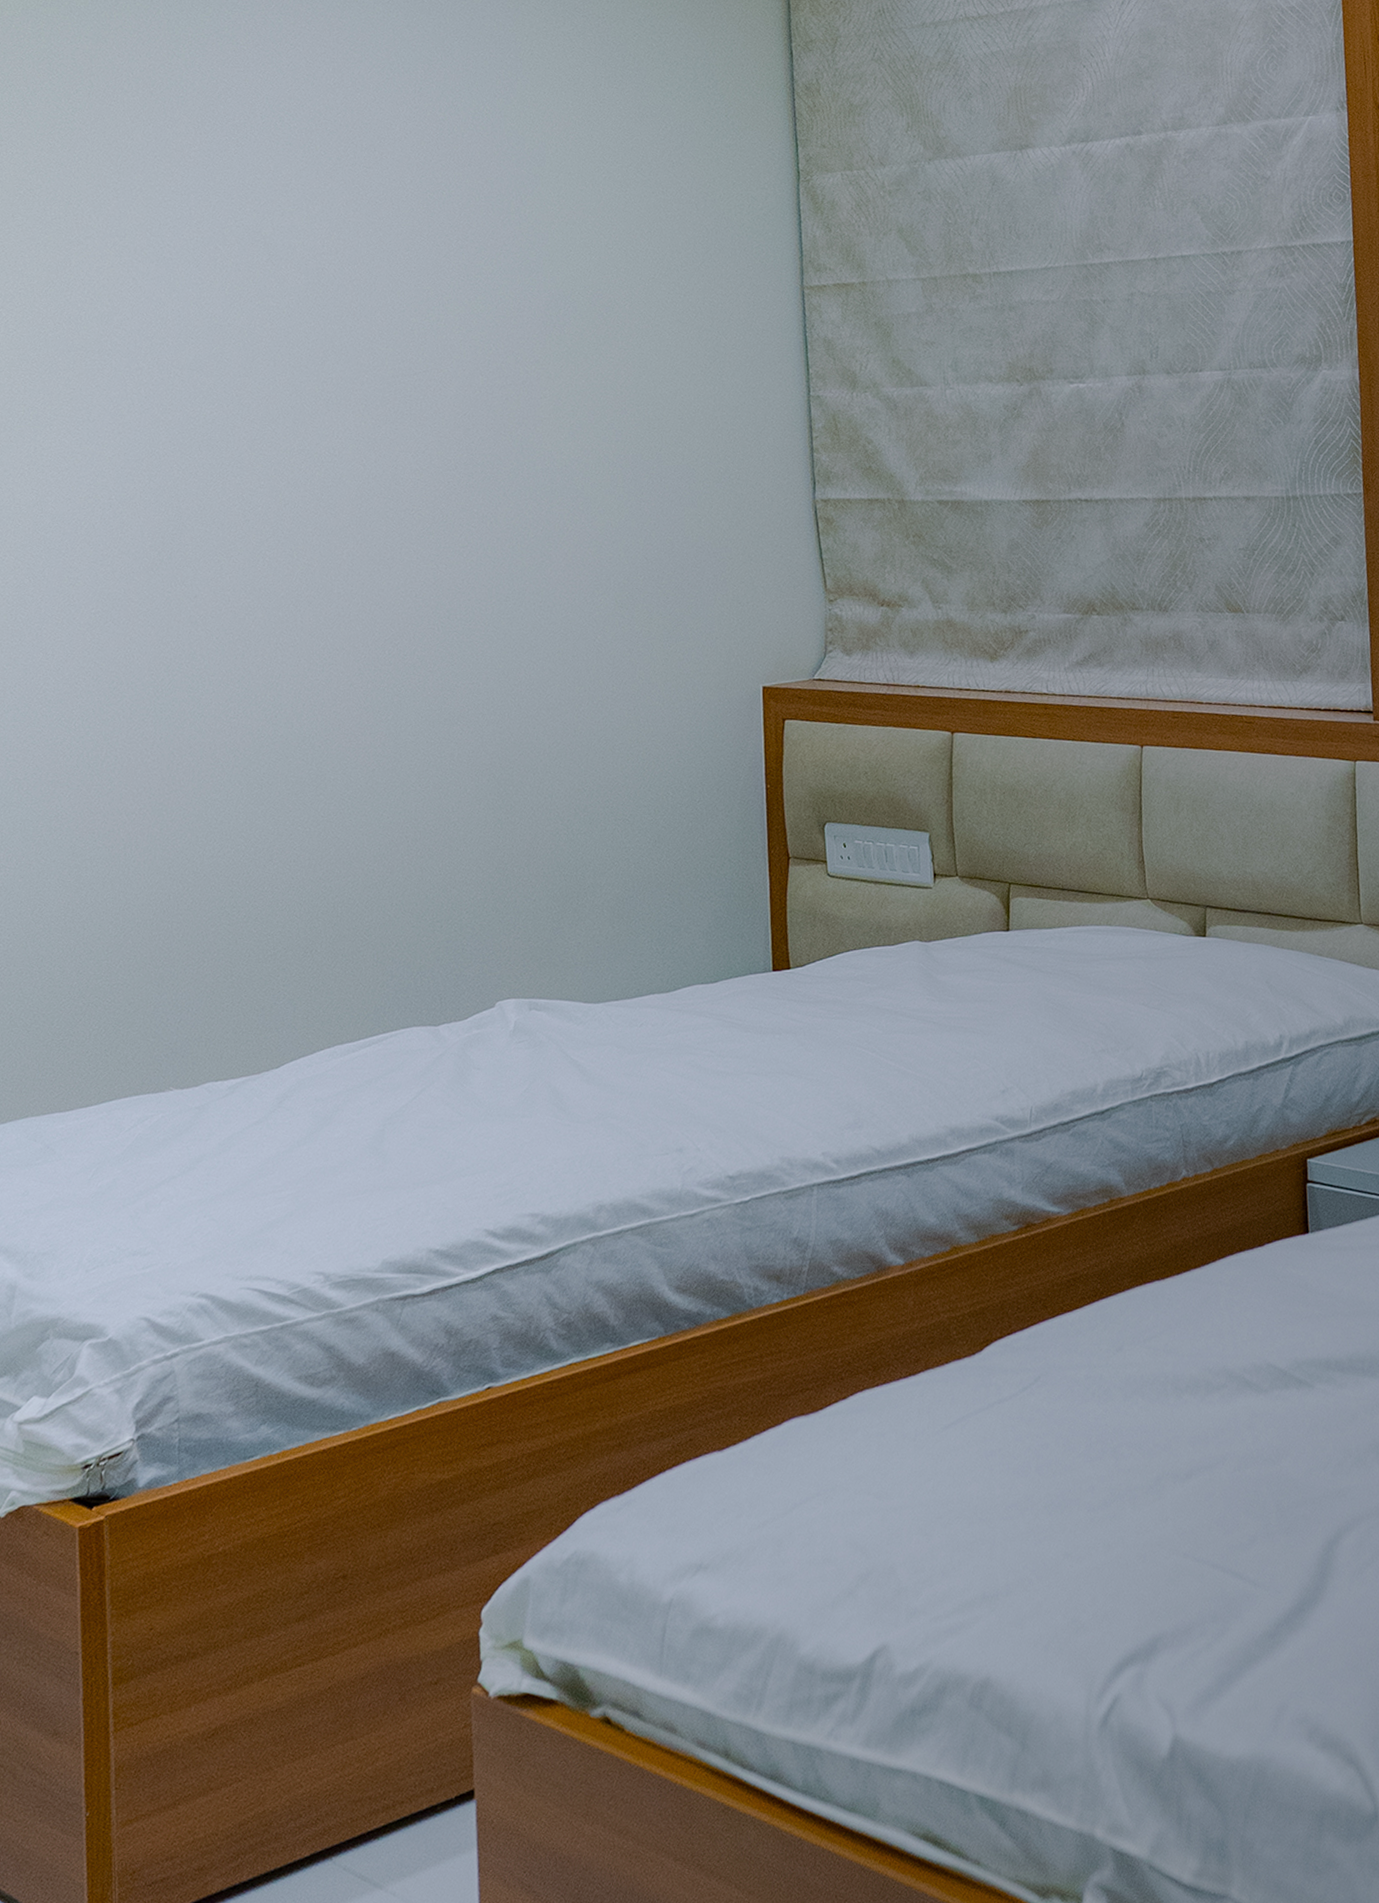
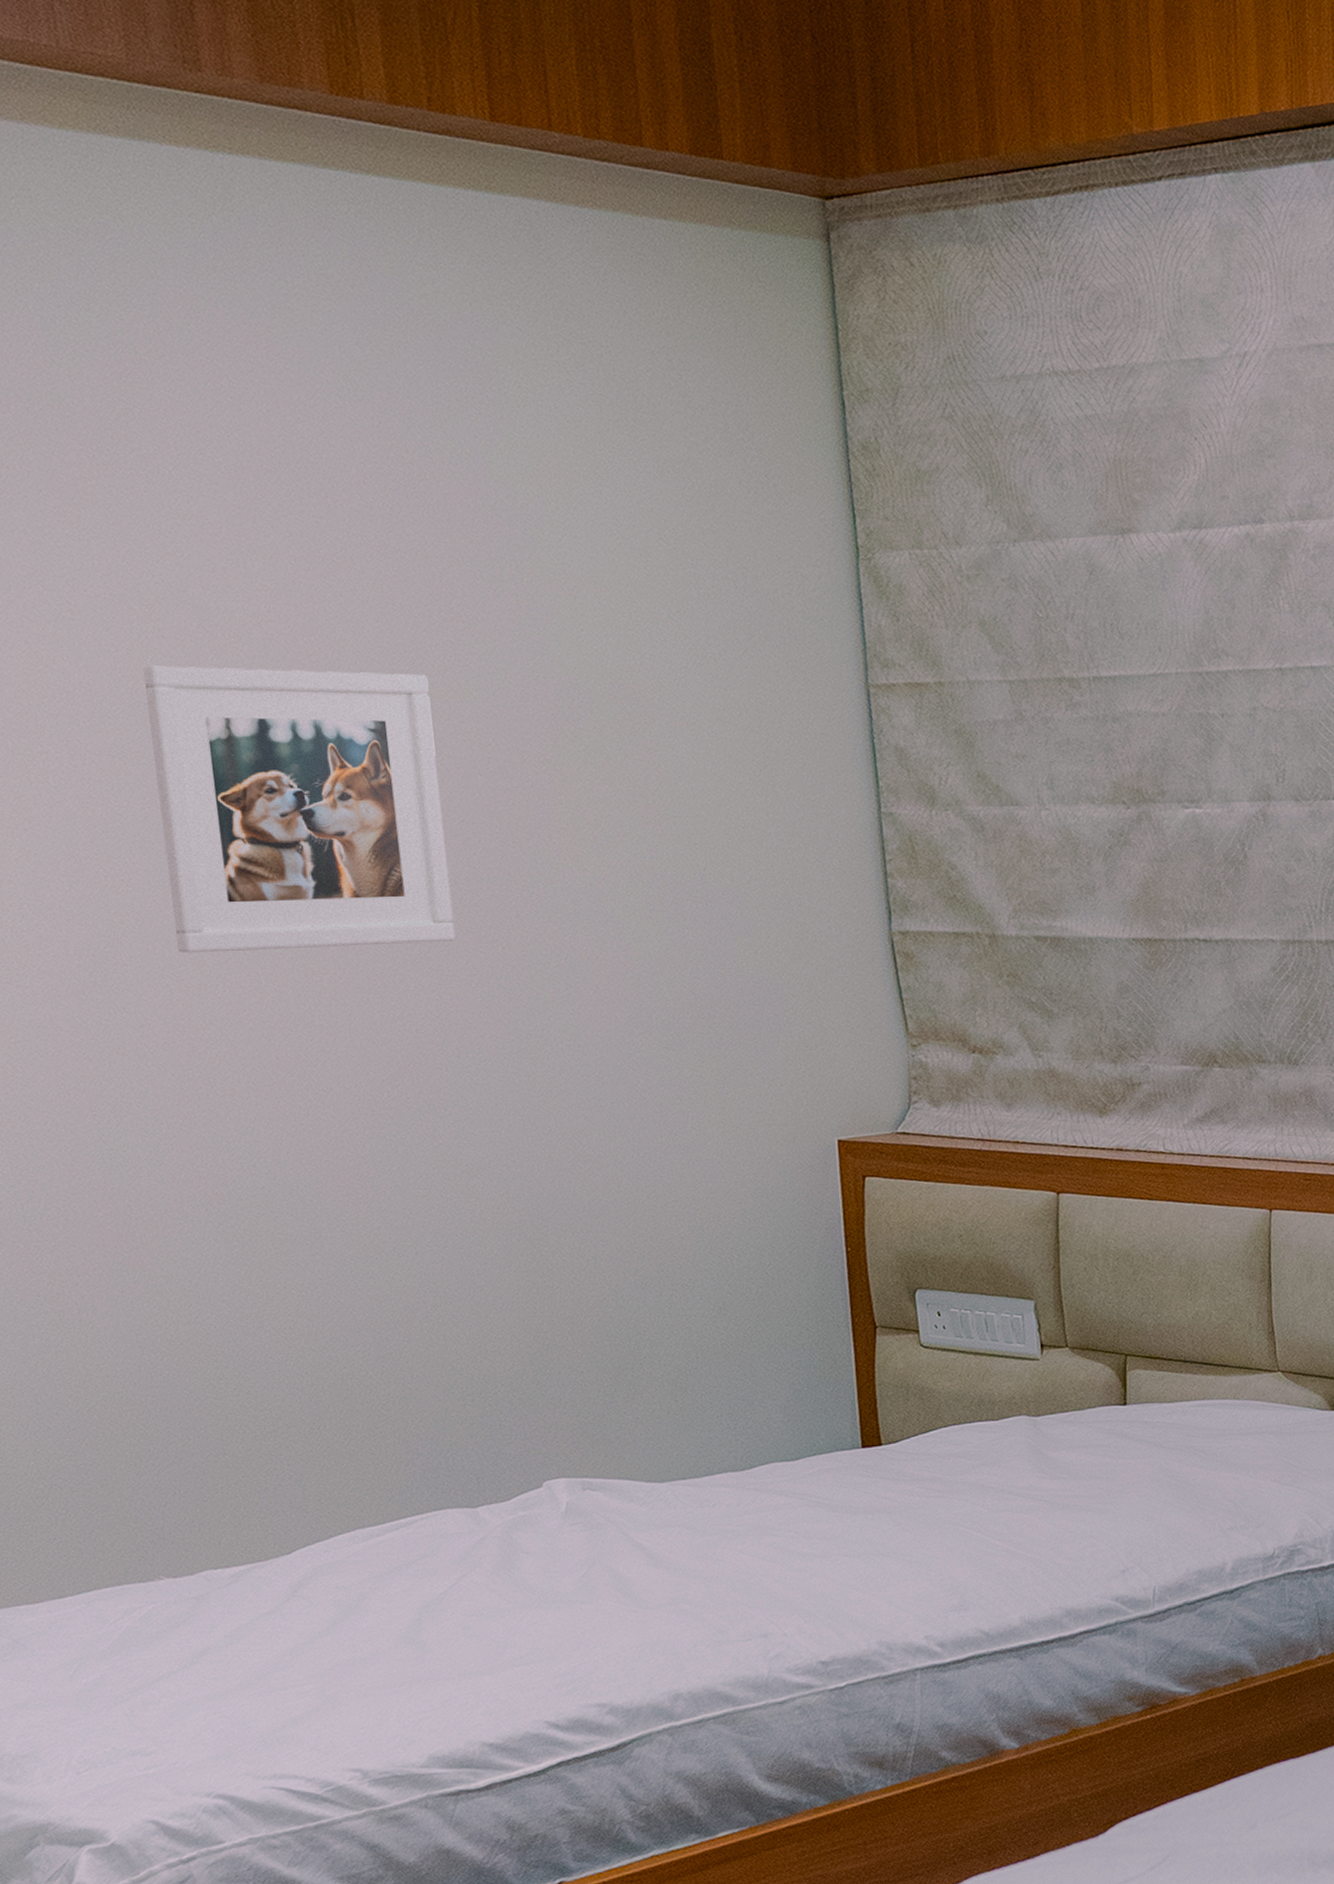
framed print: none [221,292,453,534] -> present [142,665,456,953]

